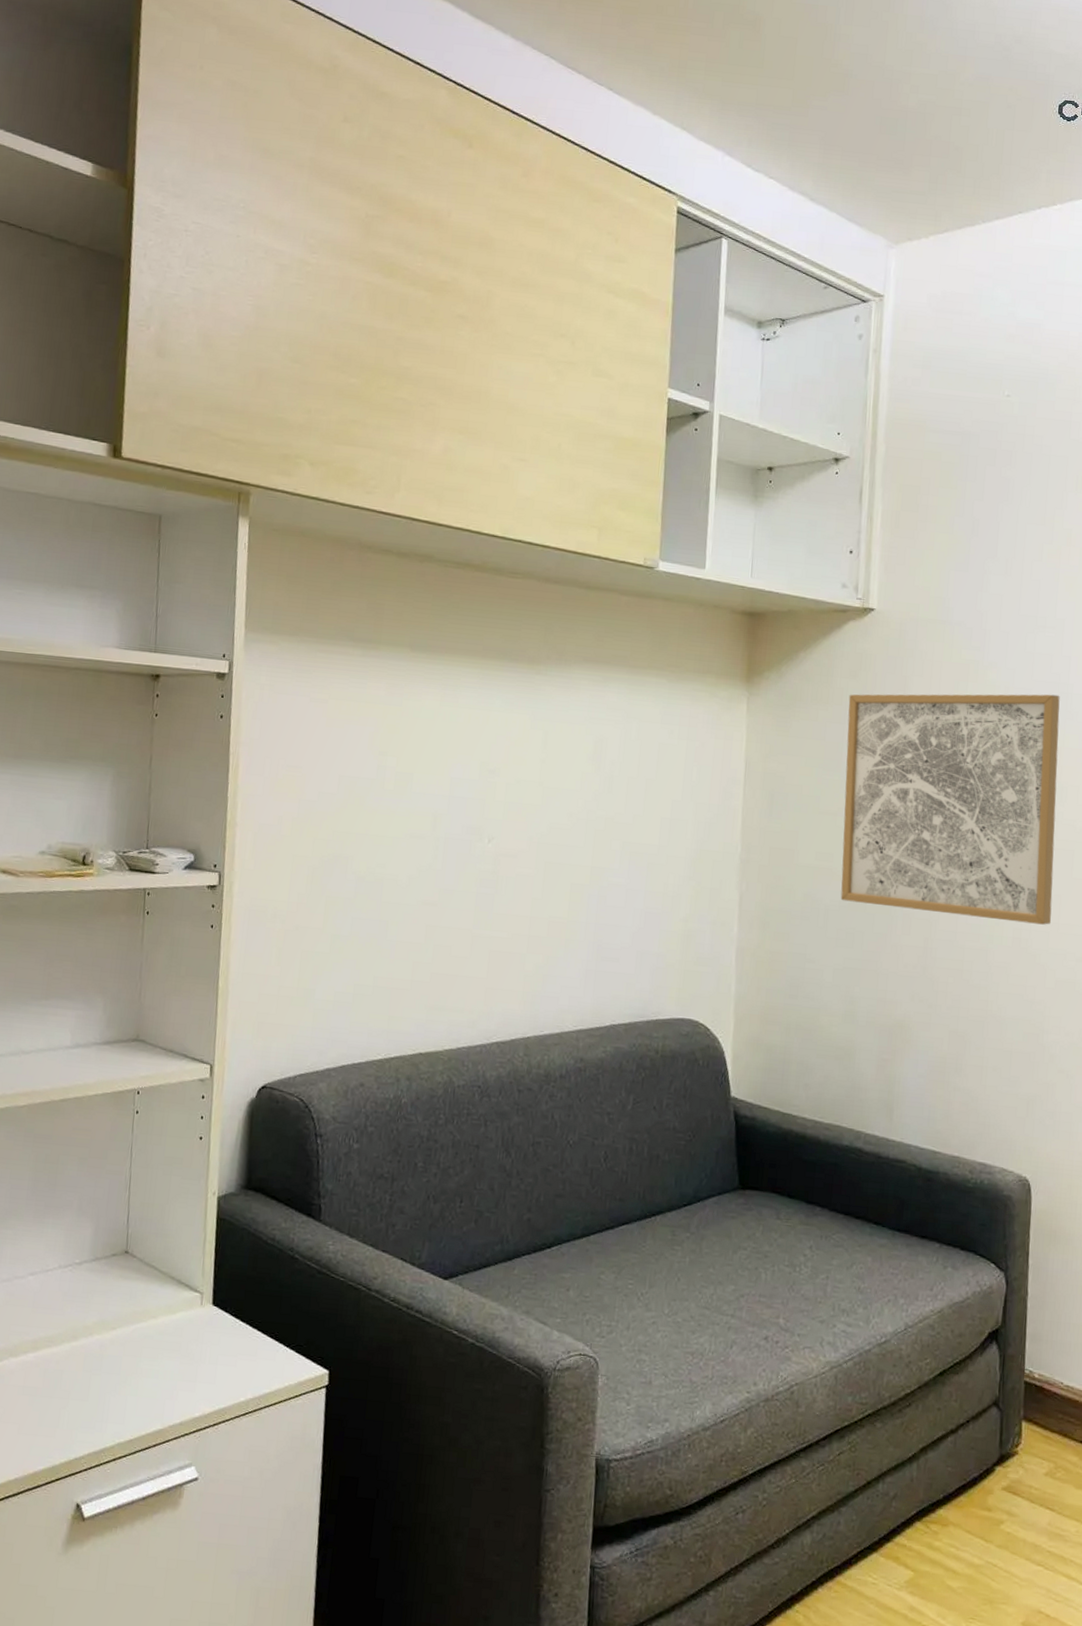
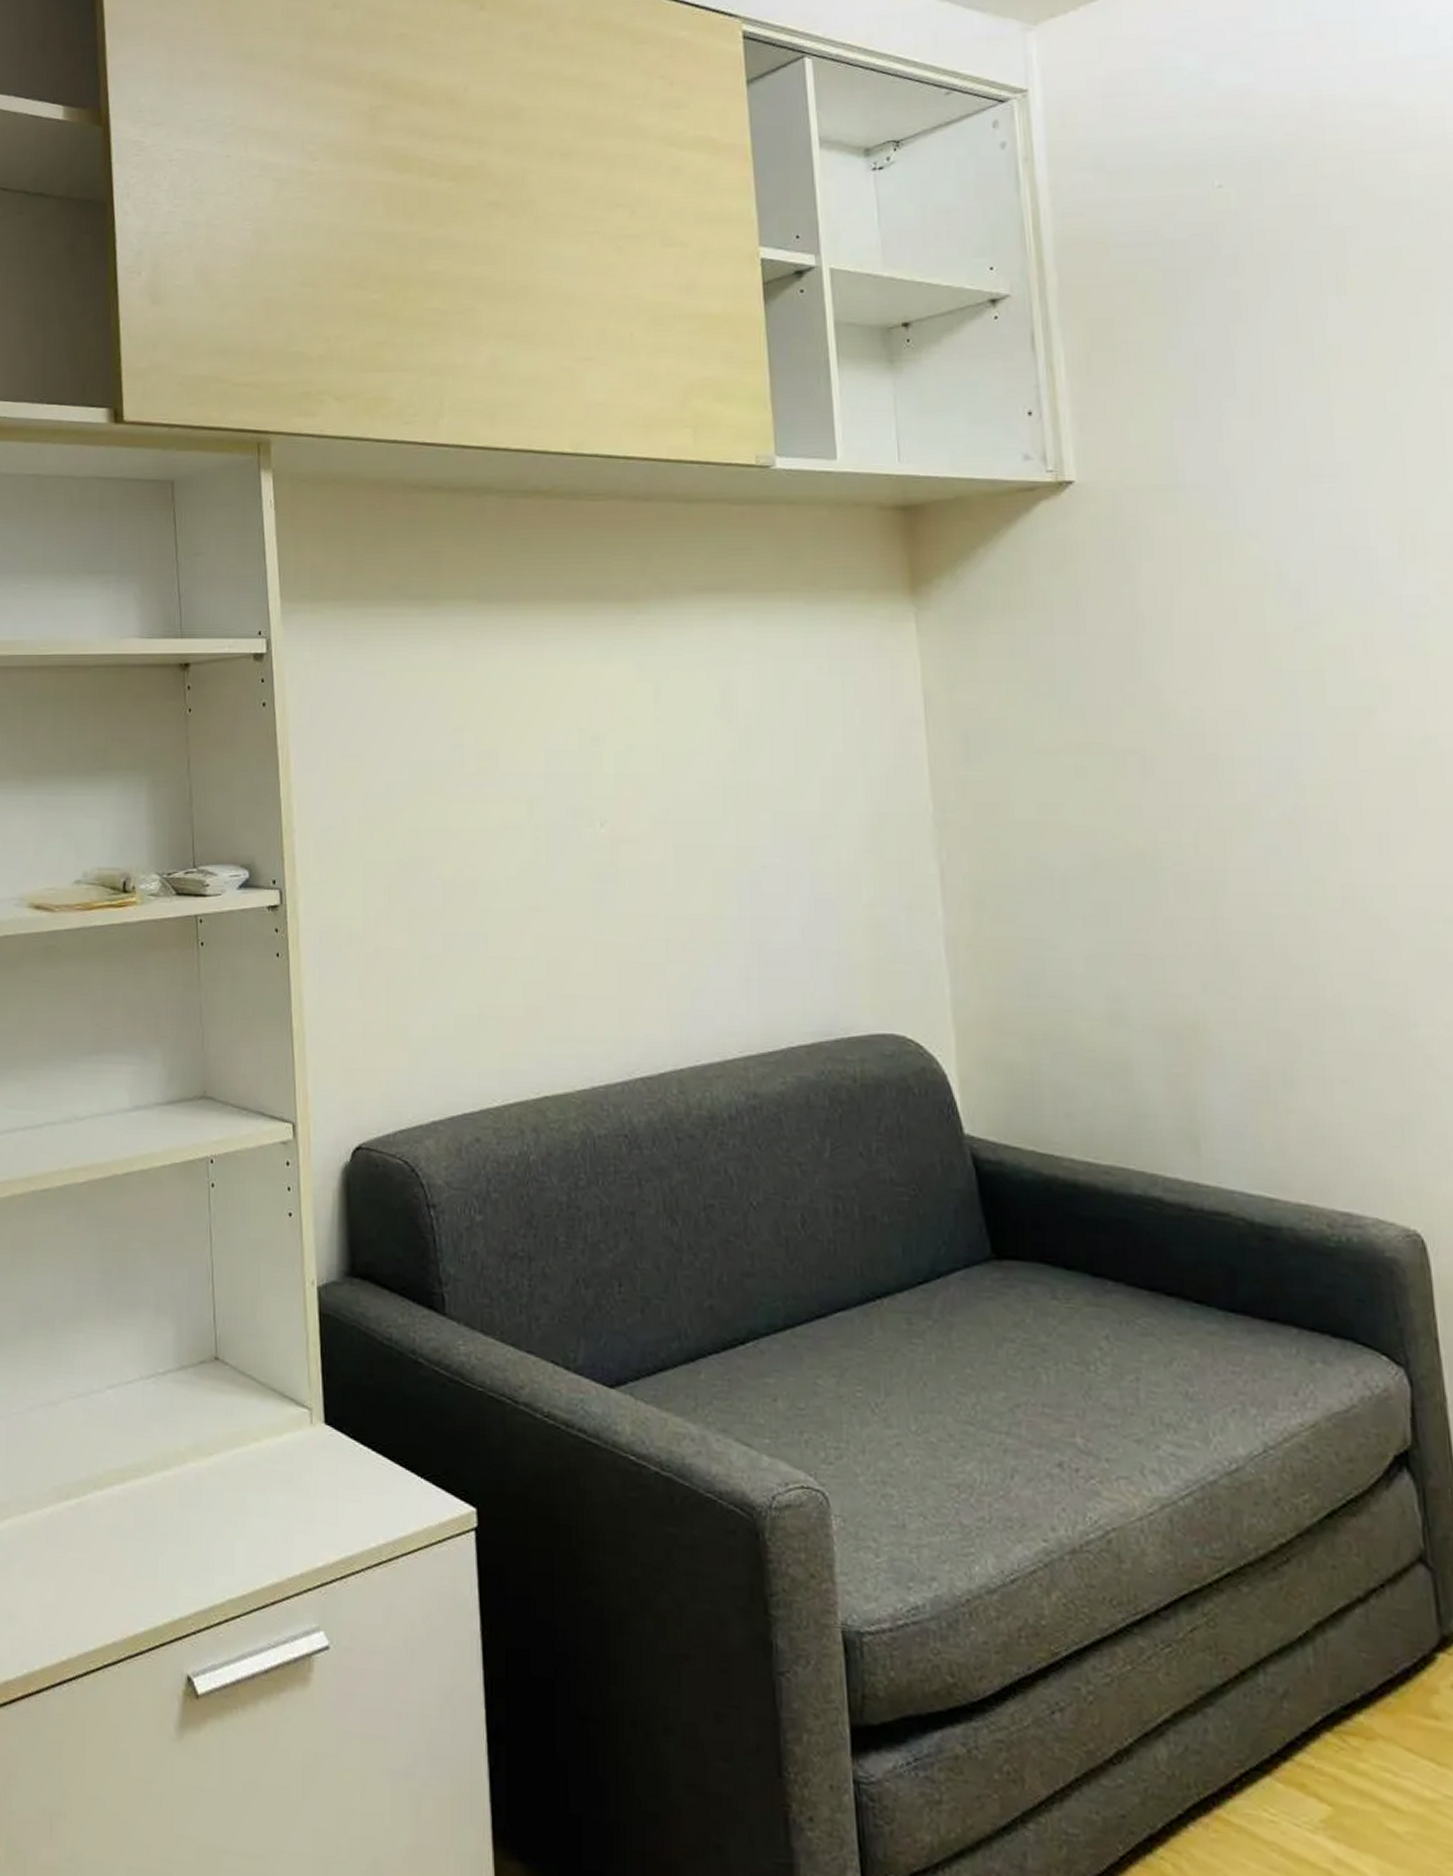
wall art: present [840,694,1060,925] -> none [1054,563,1397,876]

